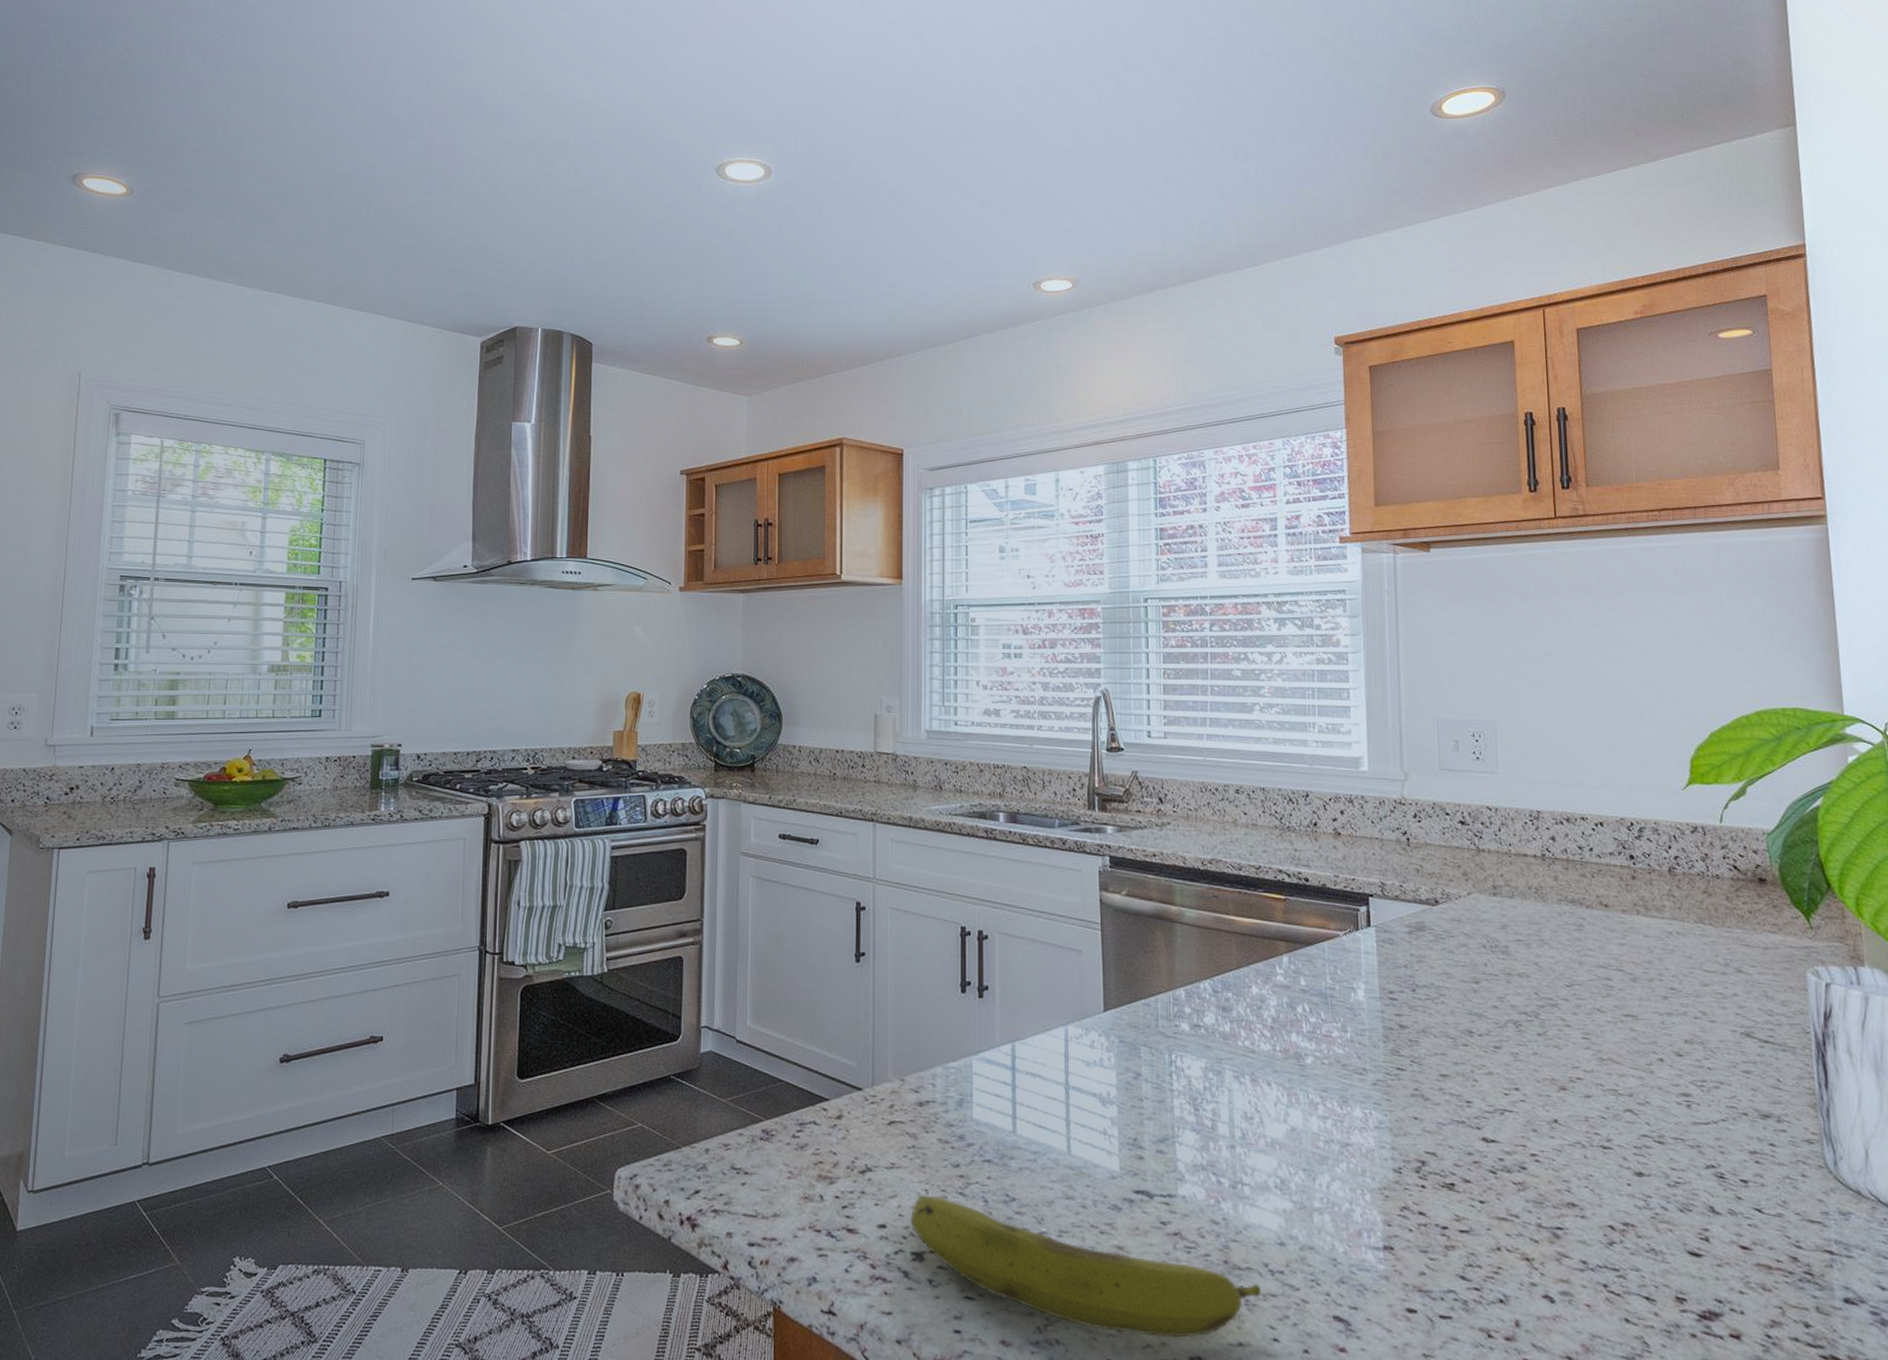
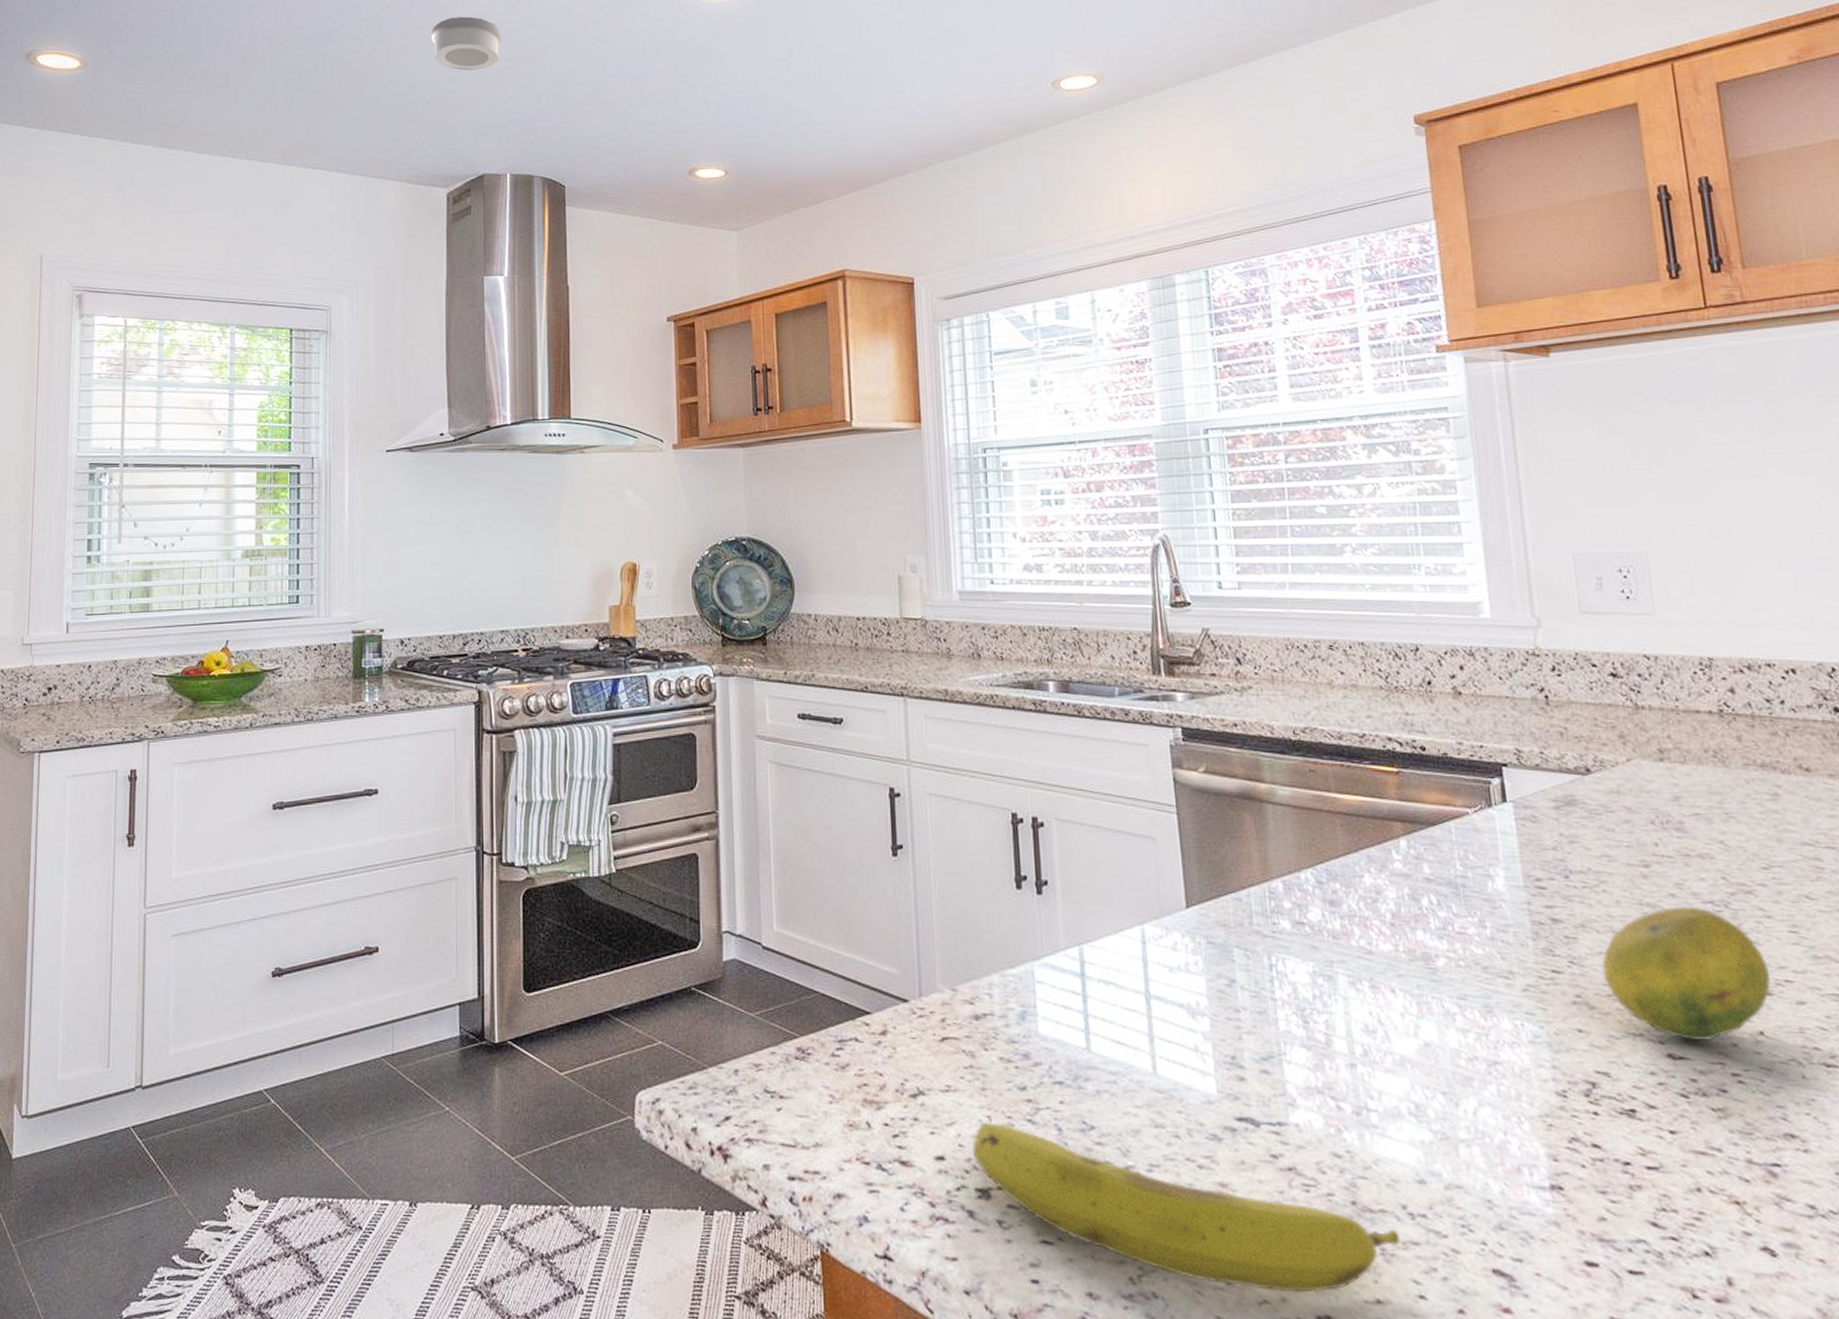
smoke detector: none [472,177,540,229] -> present [431,16,501,71]
fruit: none [1436,1016,1565,1128] -> present [1602,906,1771,1042]

